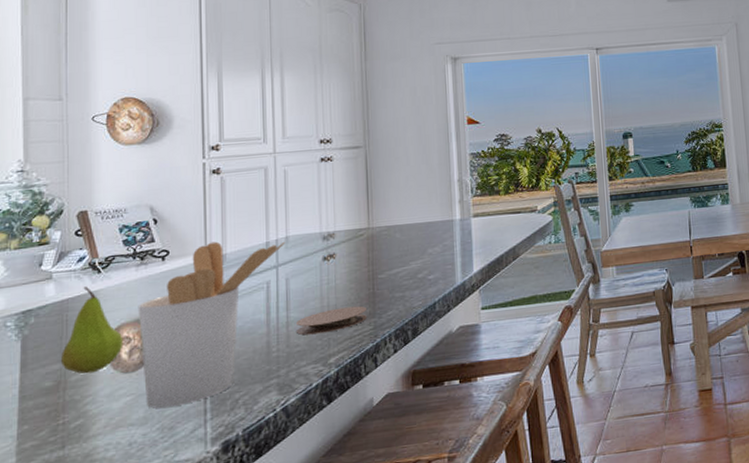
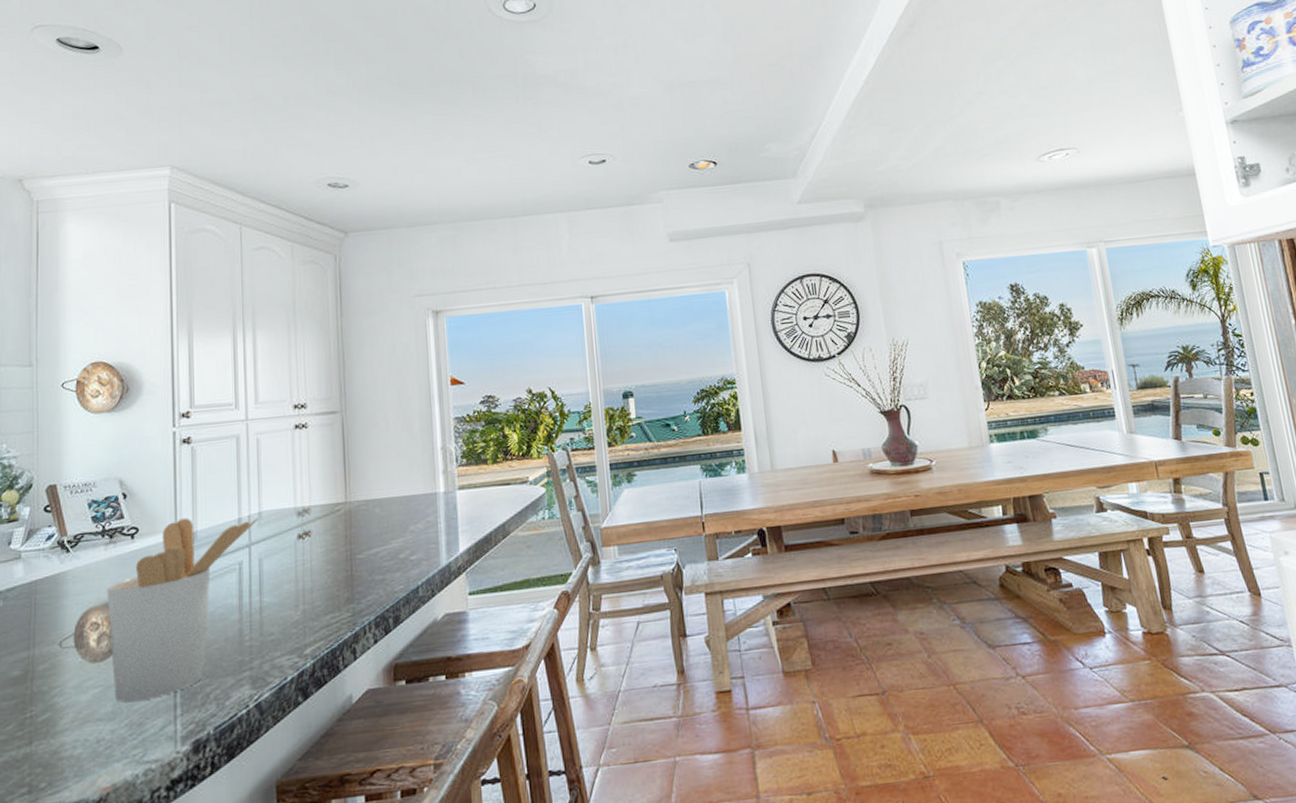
fruit: present [60,286,124,374] -> none [28,567,92,663]
coaster: present [296,306,368,335] -> none [270,590,346,623]

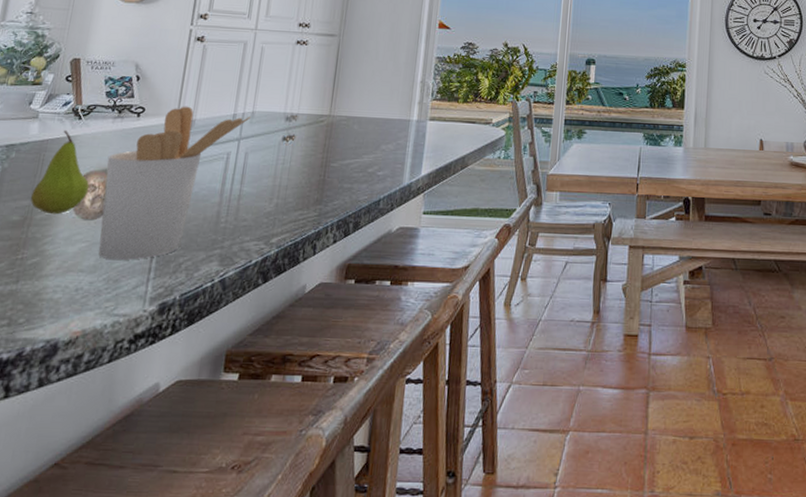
fruit: none [28,567,92,663] -> present [30,130,90,215]

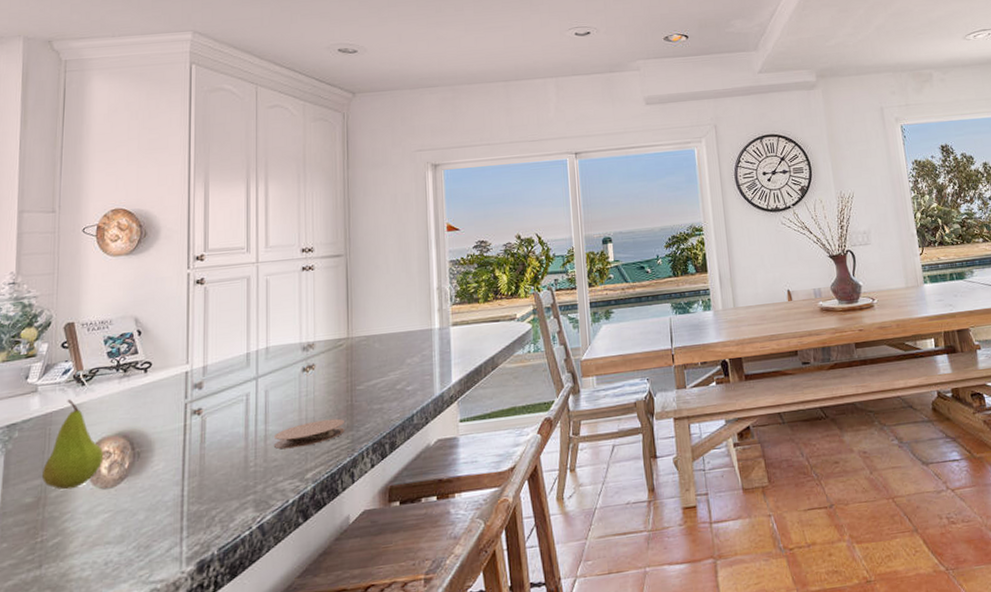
utensil holder: present [98,106,251,261] -> none [119,352,265,526]
coaster: none [246,189,316,212] -> present [275,418,346,449]

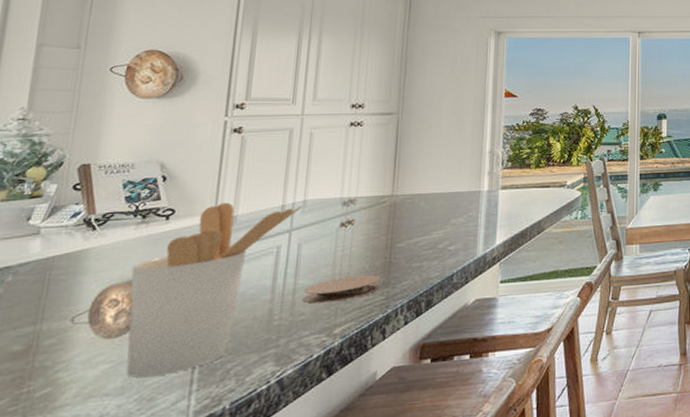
fruit: present [41,399,104,490] -> none [34,244,111,339]
utensil holder: none [119,352,265,526] -> present [126,202,302,378]

